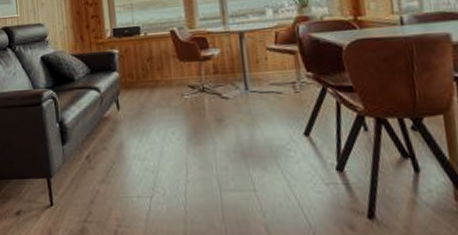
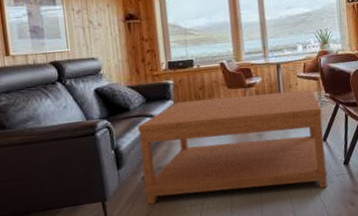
coffee table: none [82,66,313,199] -> present [138,89,328,205]

